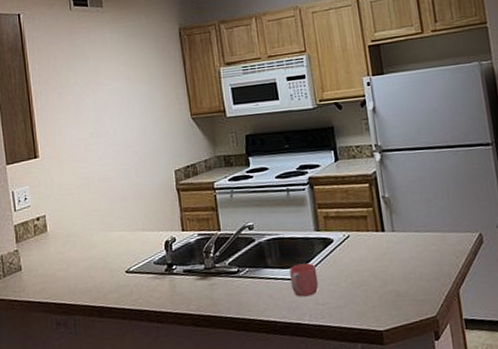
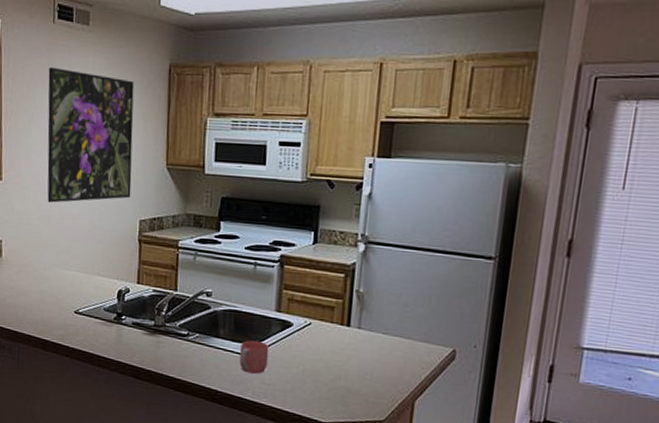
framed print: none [71,47,163,170] -> present [47,67,134,203]

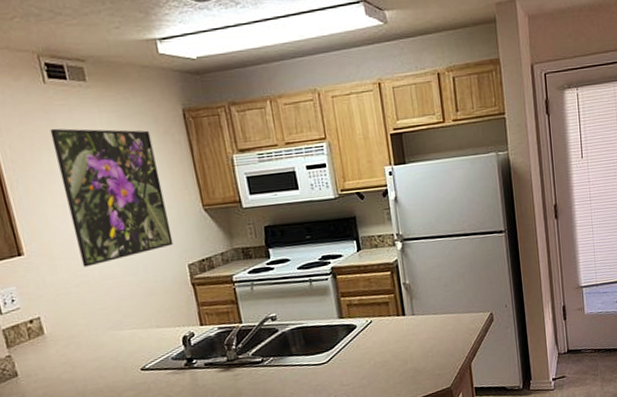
mug: present [239,340,269,374] -> none [314,348,343,380]

